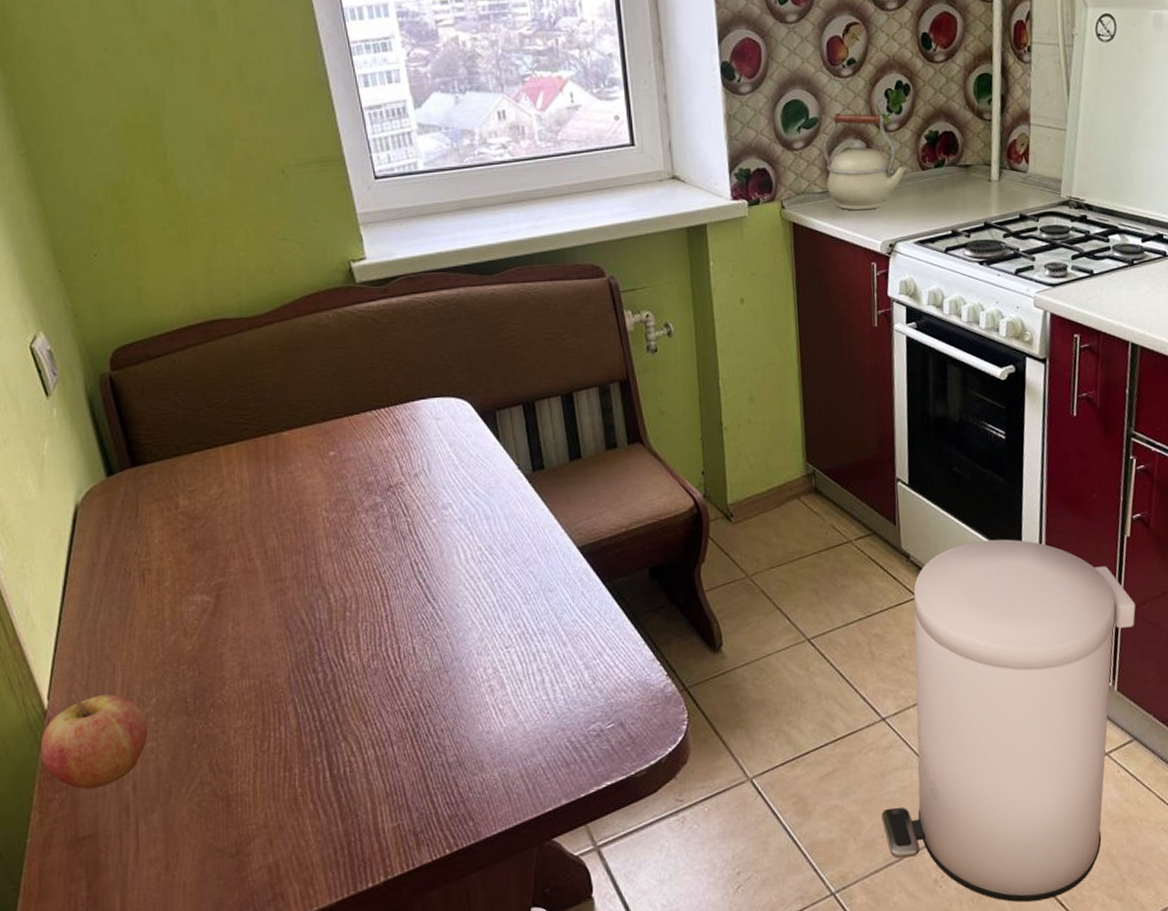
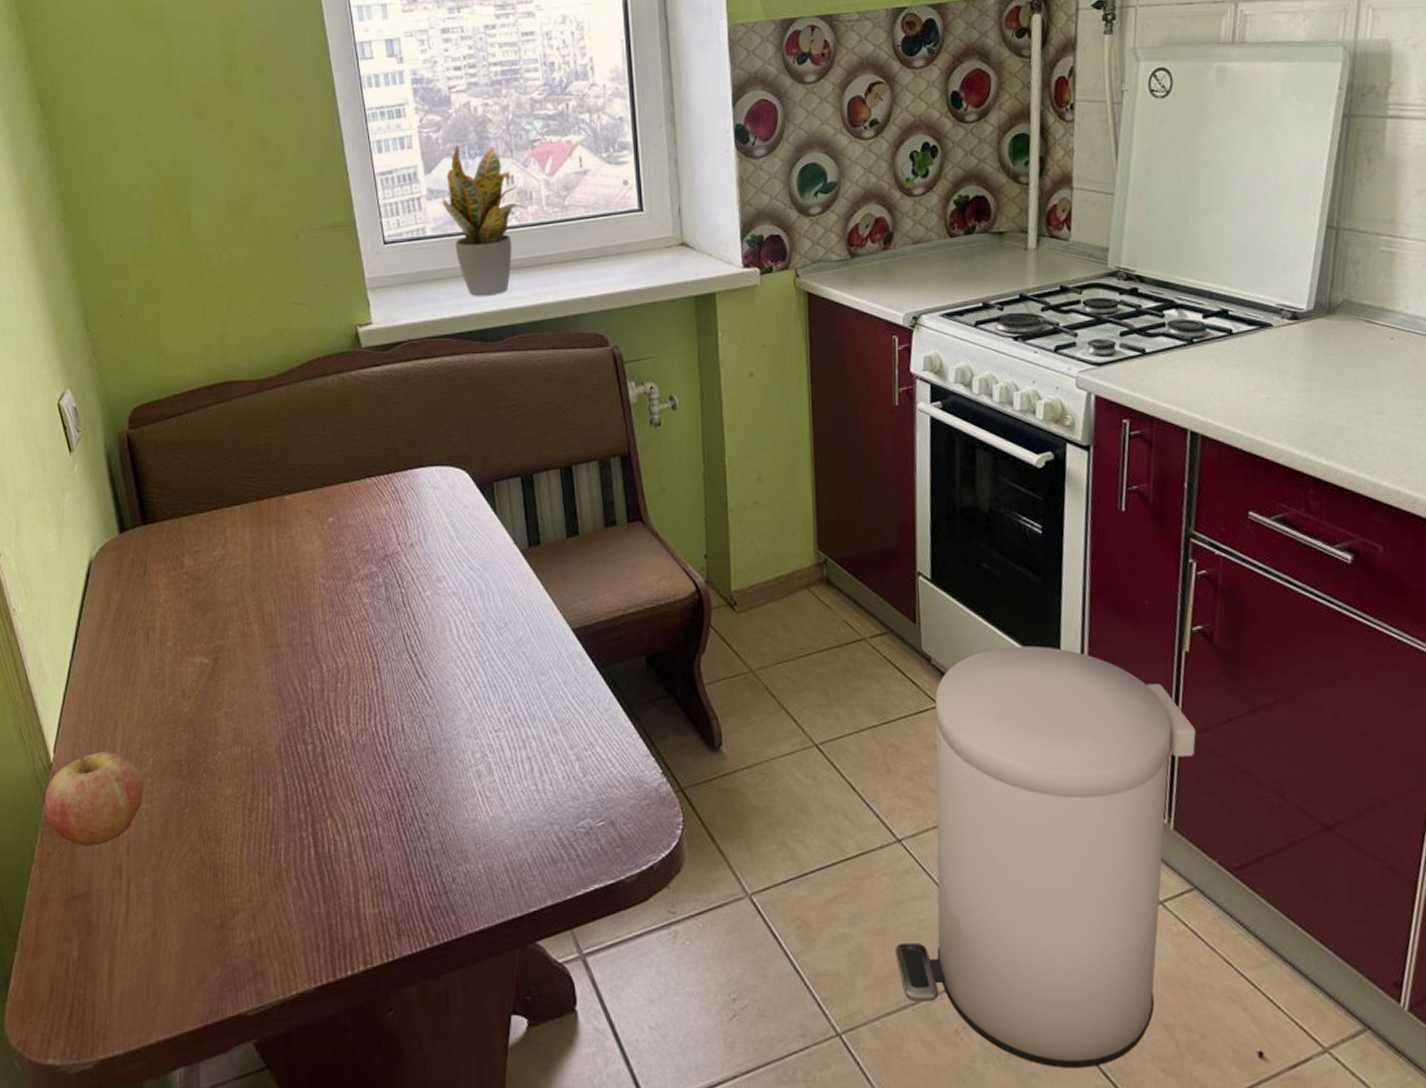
potted plant: none [434,78,517,231] -> present [443,143,524,297]
kettle: present [823,112,907,211] -> none [842,176,933,280]

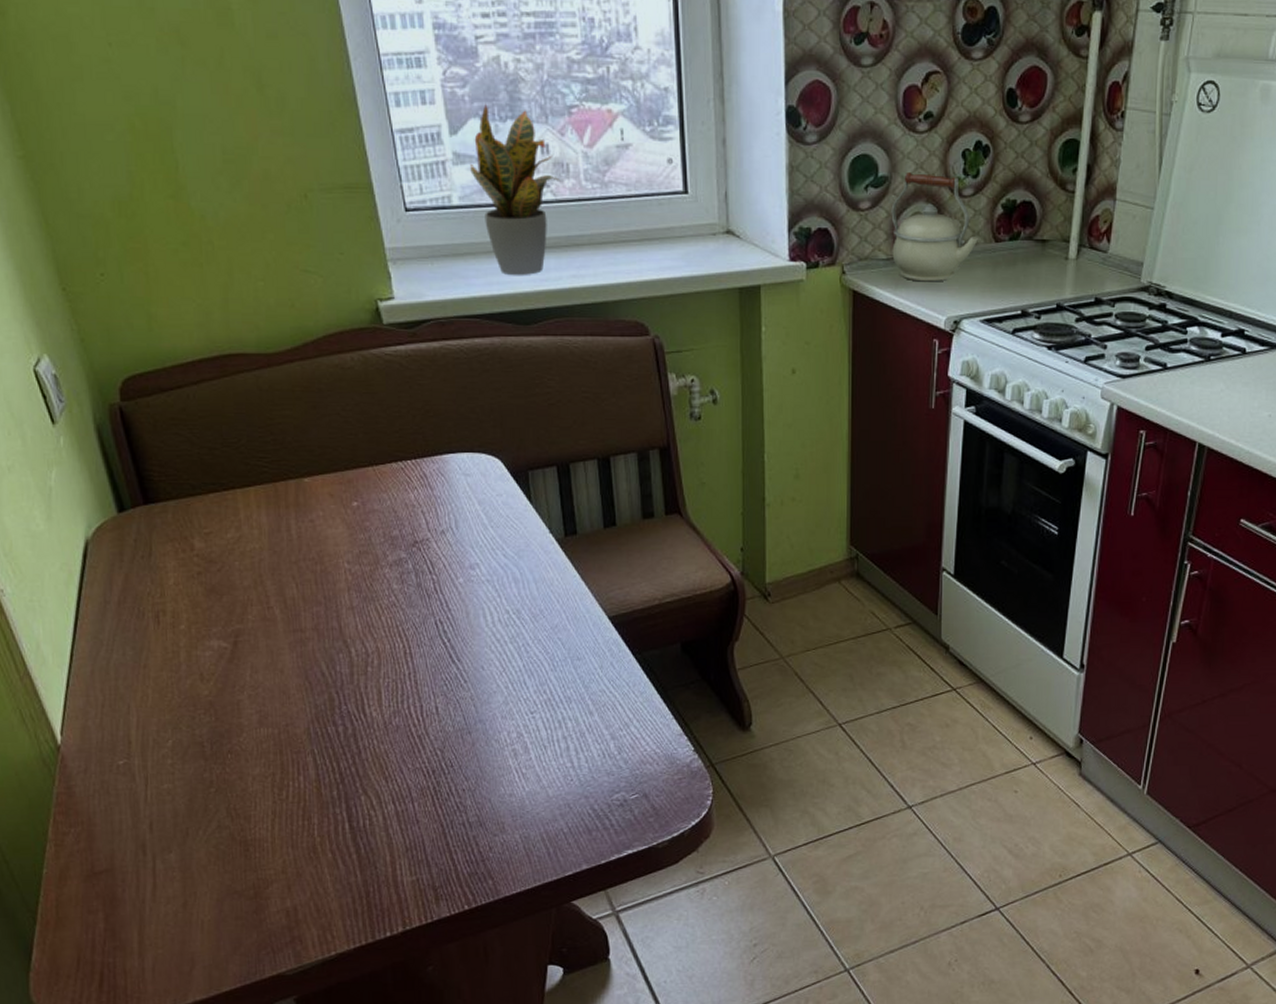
fruit: present [44,748,144,846] -> none [54,731,164,825]
kettle: none [842,176,933,280] -> present [891,171,980,282]
pedal bin: present [895,646,1196,1068] -> none [900,636,1174,989]

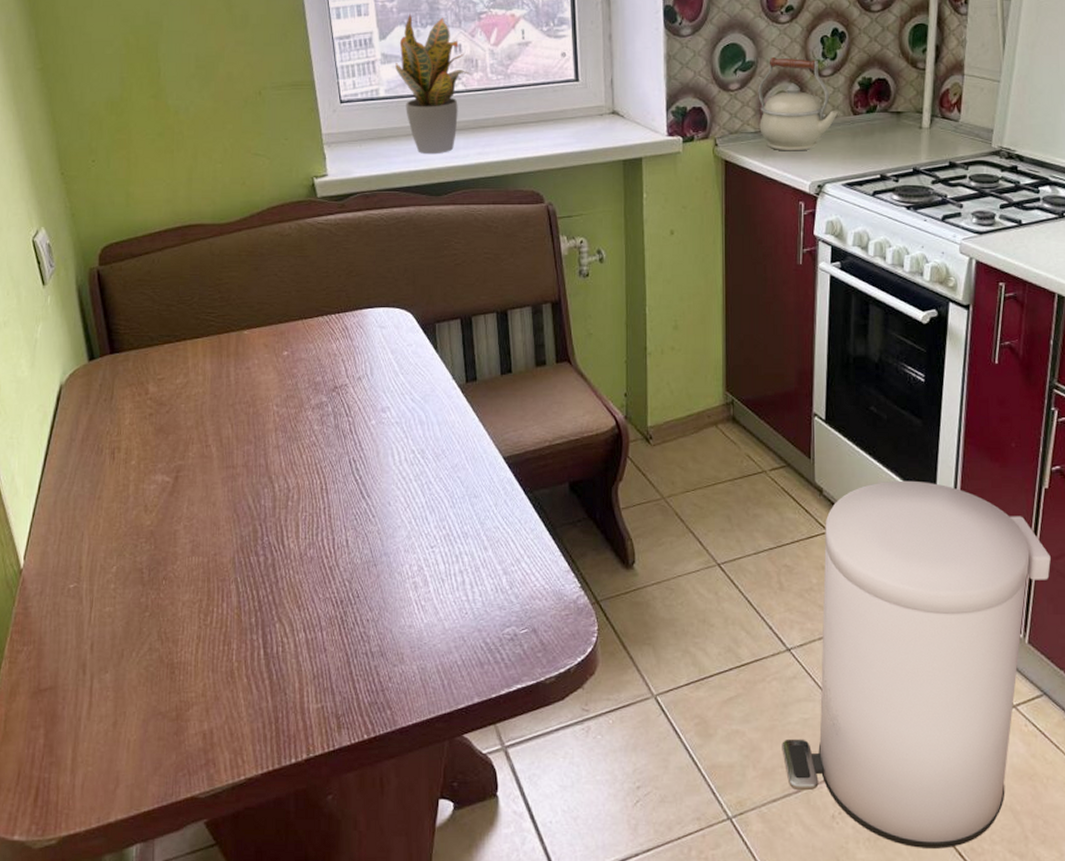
pedal bin: none [900,636,1174,989] -> present [782,480,1051,849]

